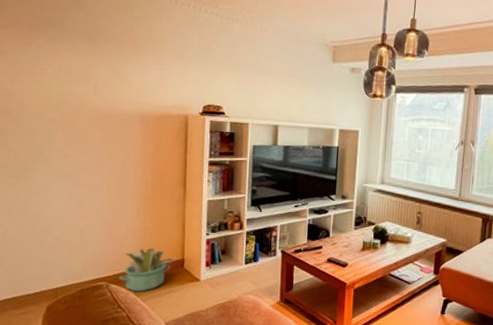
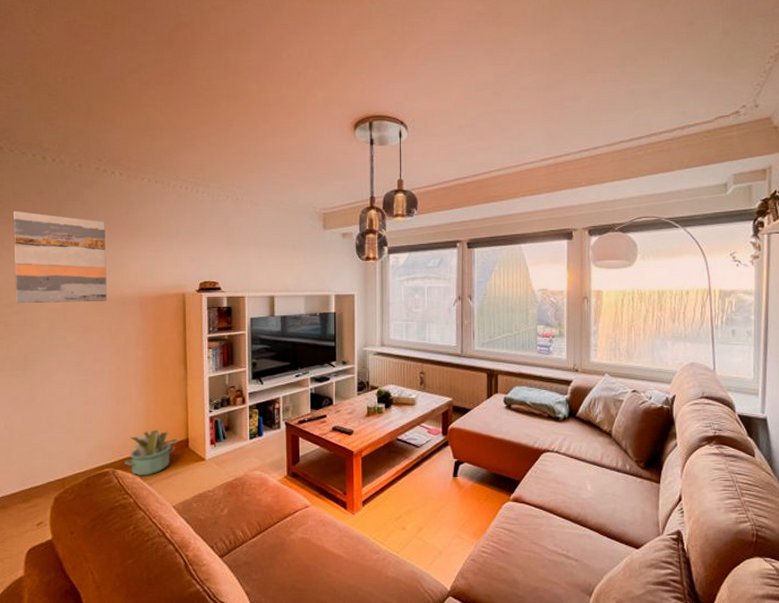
wall art: none [11,14,109,116] -> present [13,210,108,303]

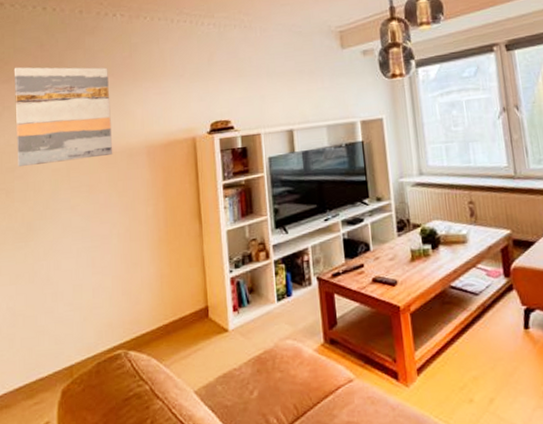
decorative plant: present [125,429,179,476] -> none [138,298,197,357]

